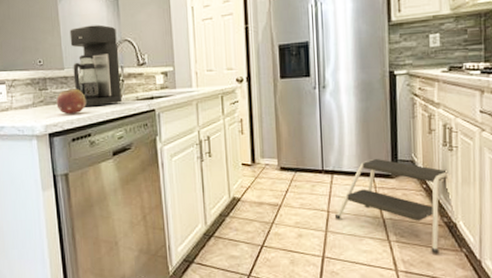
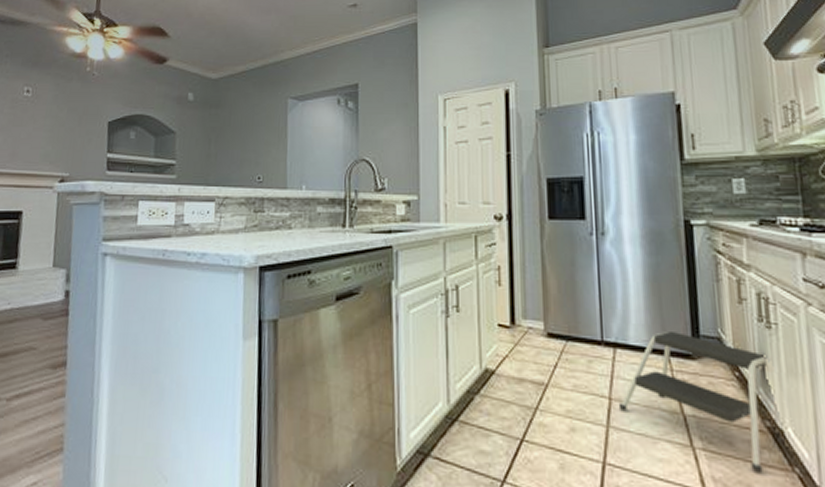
fruit: present [56,89,86,115] -> none [273,213,309,245]
coffee maker: present [69,25,123,107] -> none [297,140,354,237]

